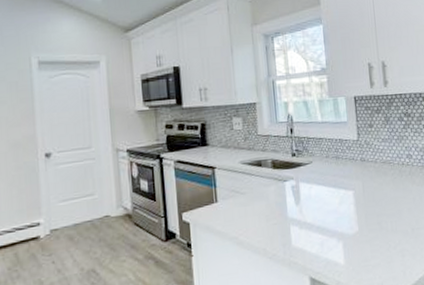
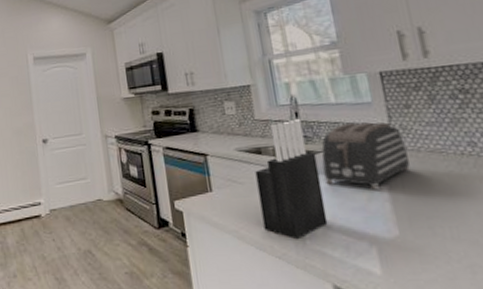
knife block: none [255,135,309,240] -> present [255,119,328,239]
toaster: none [308,138,369,195] -> present [321,122,411,190]

